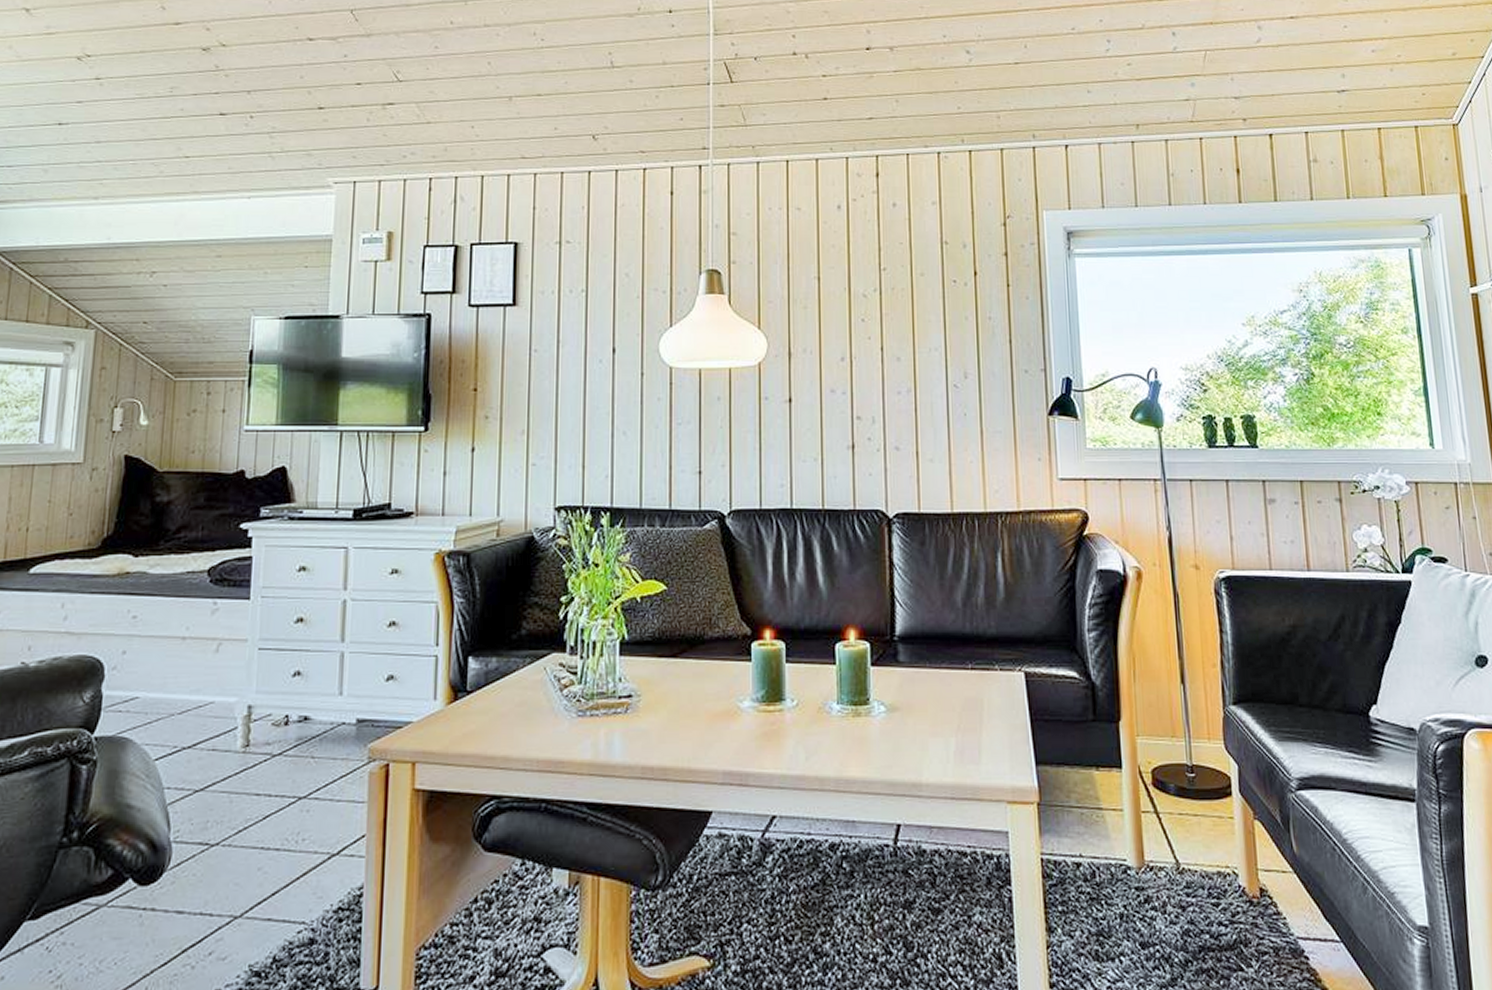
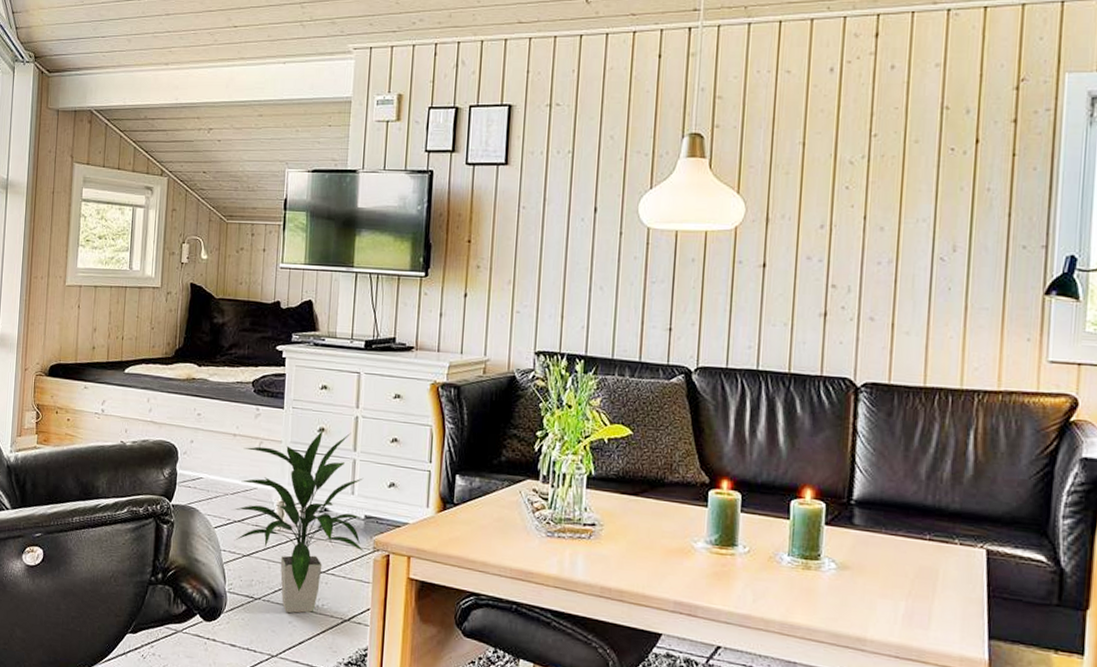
indoor plant: none [181,618,357,858] -> present [233,428,364,613]

